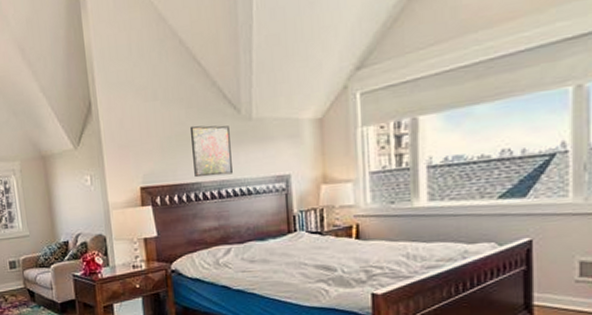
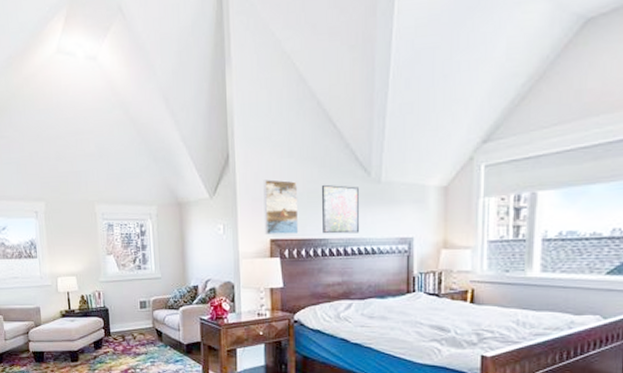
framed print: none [128,124,170,183] -> present [263,179,299,235]

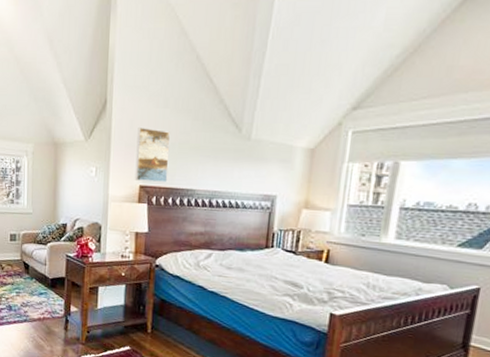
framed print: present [322,184,359,234] -> none [190,136,229,187]

